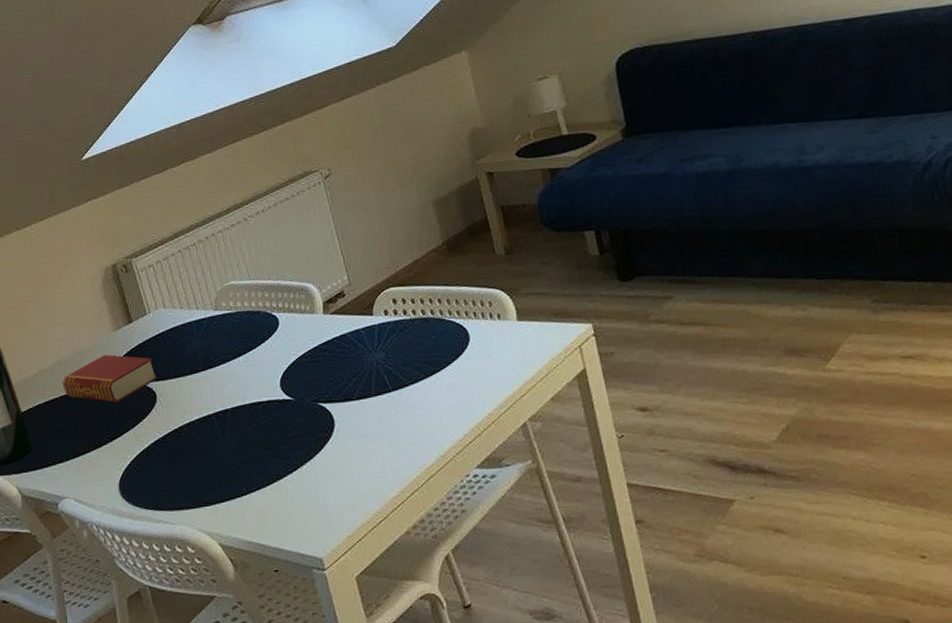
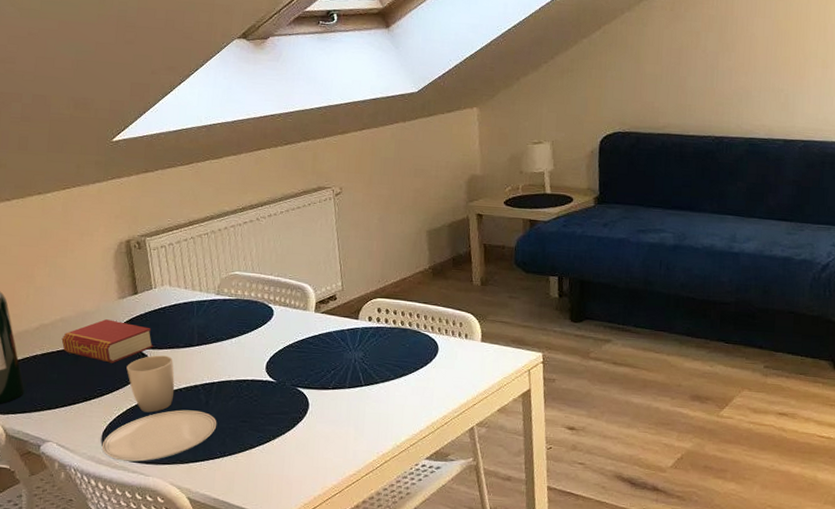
plate: none [120,443,238,510] -> present [101,410,217,462]
cup: none [133,386,187,453] -> present [126,355,175,413]

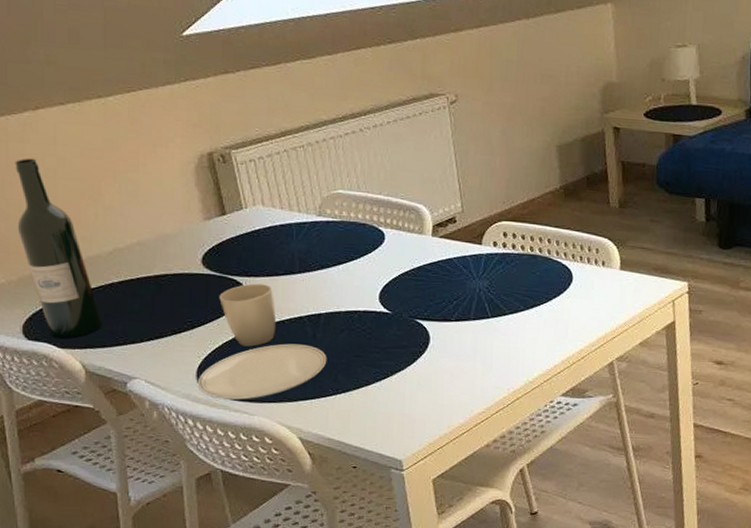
book: present [61,319,154,363] -> none [141,243,249,292]

